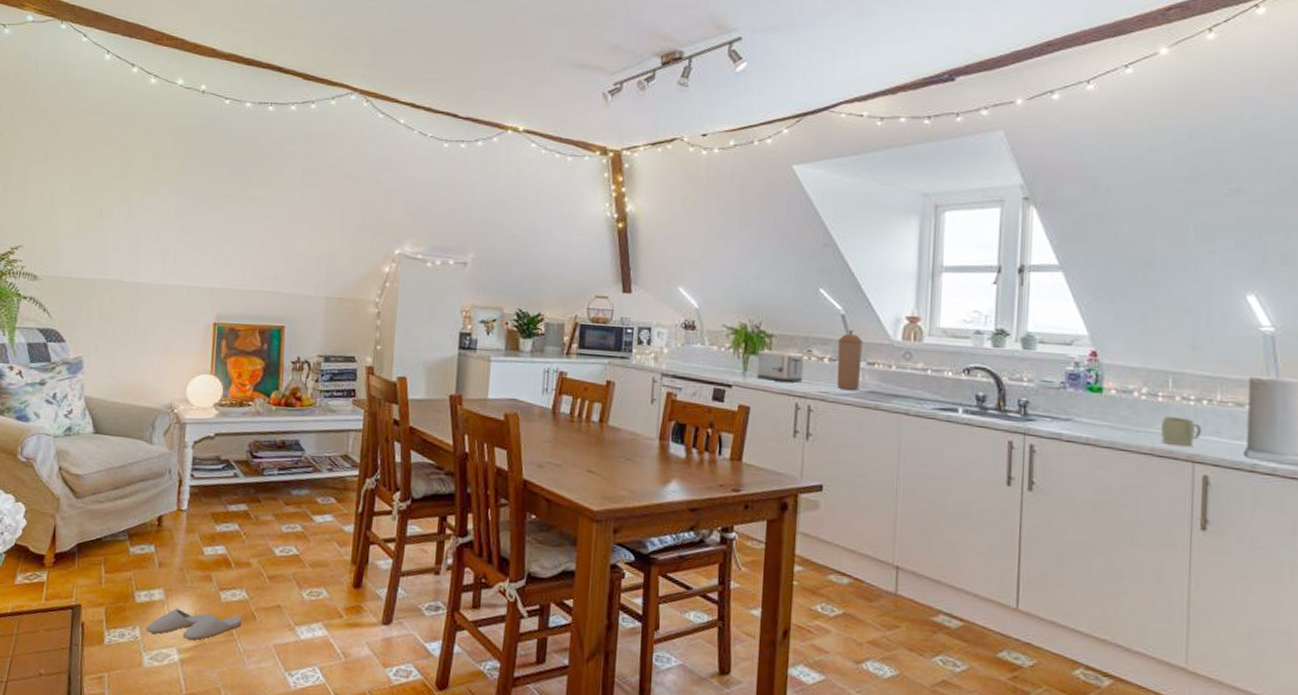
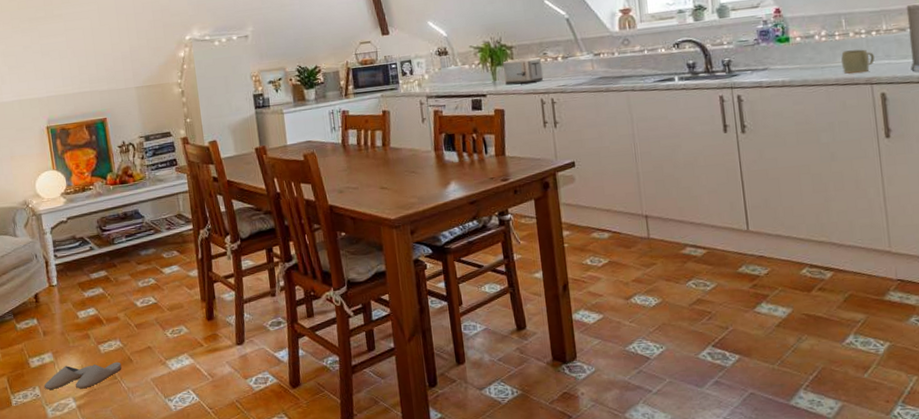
canister: present [836,330,863,391] -> none [567,30,591,81]

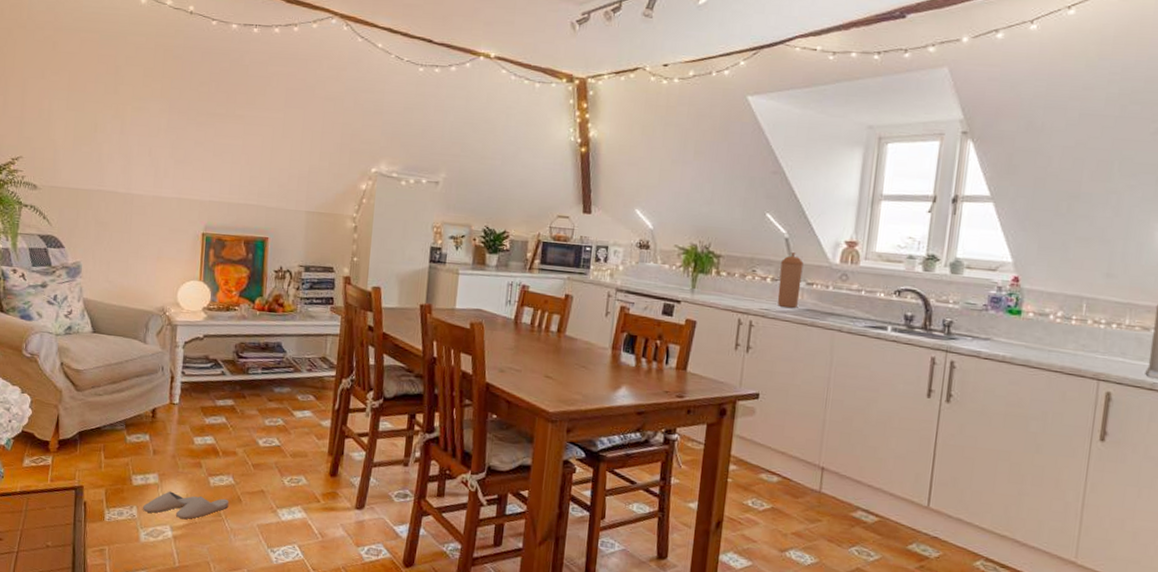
toaster: present [502,57,544,85] -> none [703,269,749,300]
canister: none [567,30,591,81] -> present [777,252,804,309]
mug: present [841,49,874,74] -> none [1071,338,1109,367]

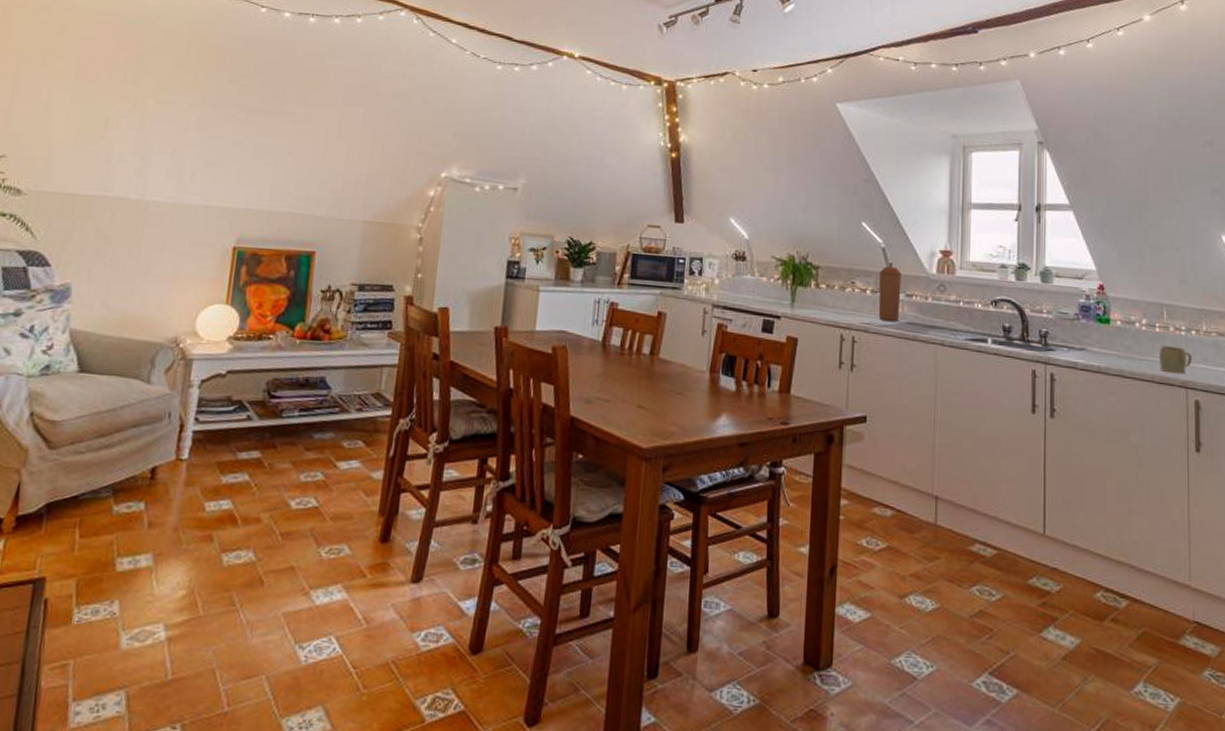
slippers: present [142,491,229,519] -> none [127,576,247,612]
mug: none [1071,338,1109,367] -> present [1160,346,1192,374]

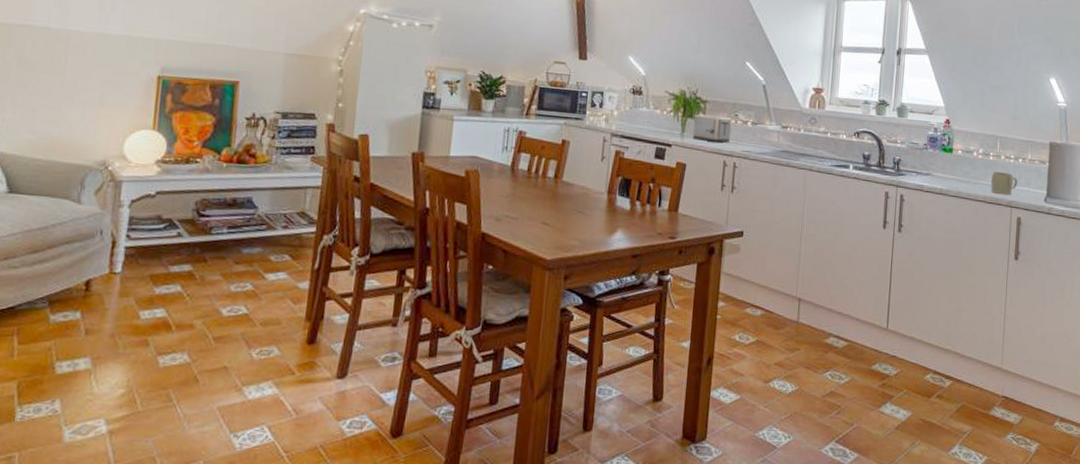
toaster: none [803,281,849,314] -> present [692,114,732,143]
canister: present [878,263,902,322] -> none [757,98,779,150]

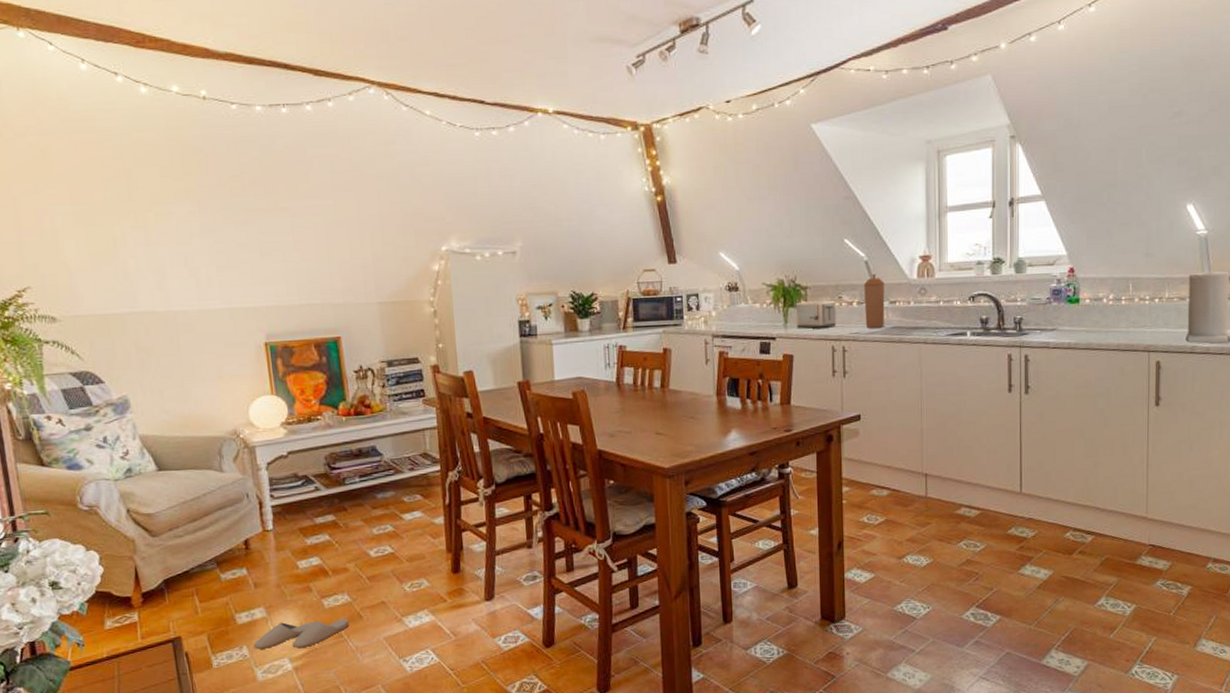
slippers: none [68,377,183,408] -> present [253,618,350,649]
canister: none [757,98,779,150] -> present [864,274,885,329]
mug: present [991,172,1017,196] -> none [1125,316,1154,340]

